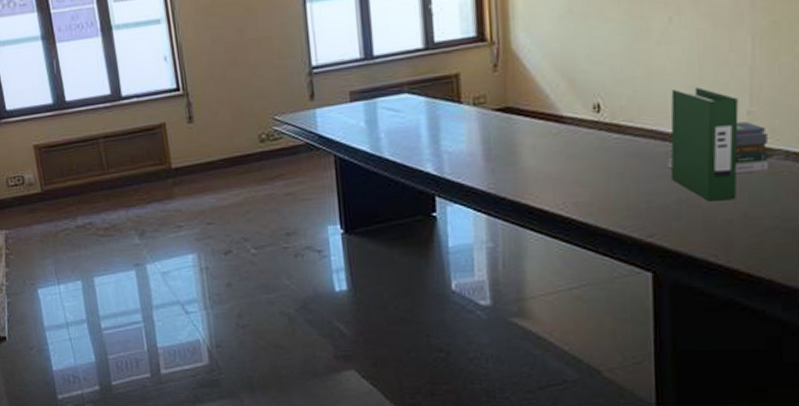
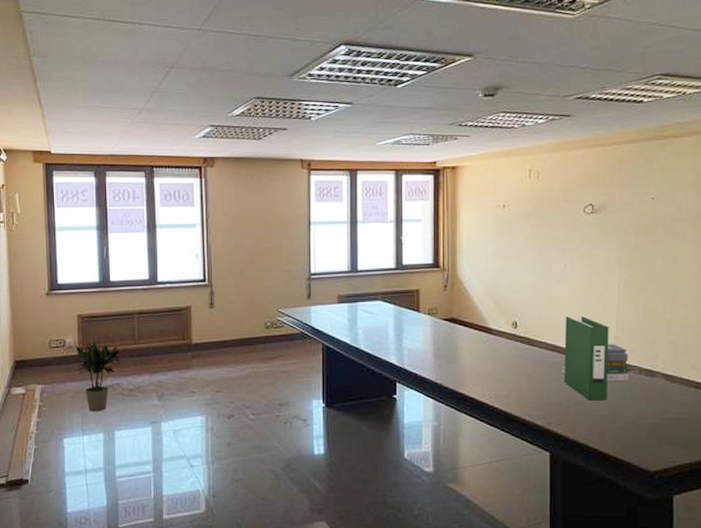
potted plant: none [36,175,90,256] -> present [76,342,120,411]

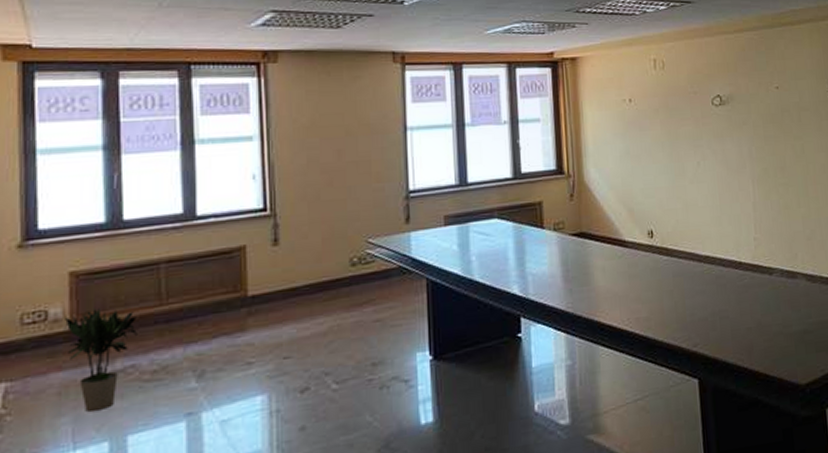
books: present [562,344,629,381] -> none [703,246,772,288]
binder: present [563,316,609,401] -> none [702,218,752,313]

